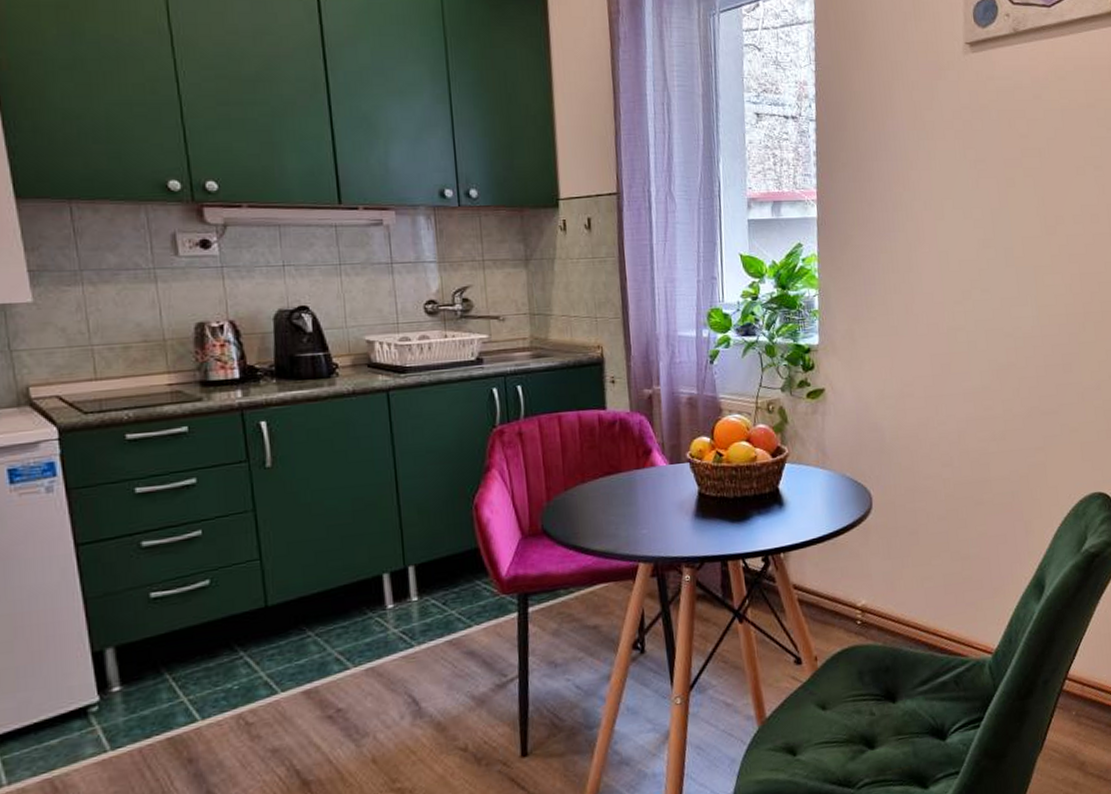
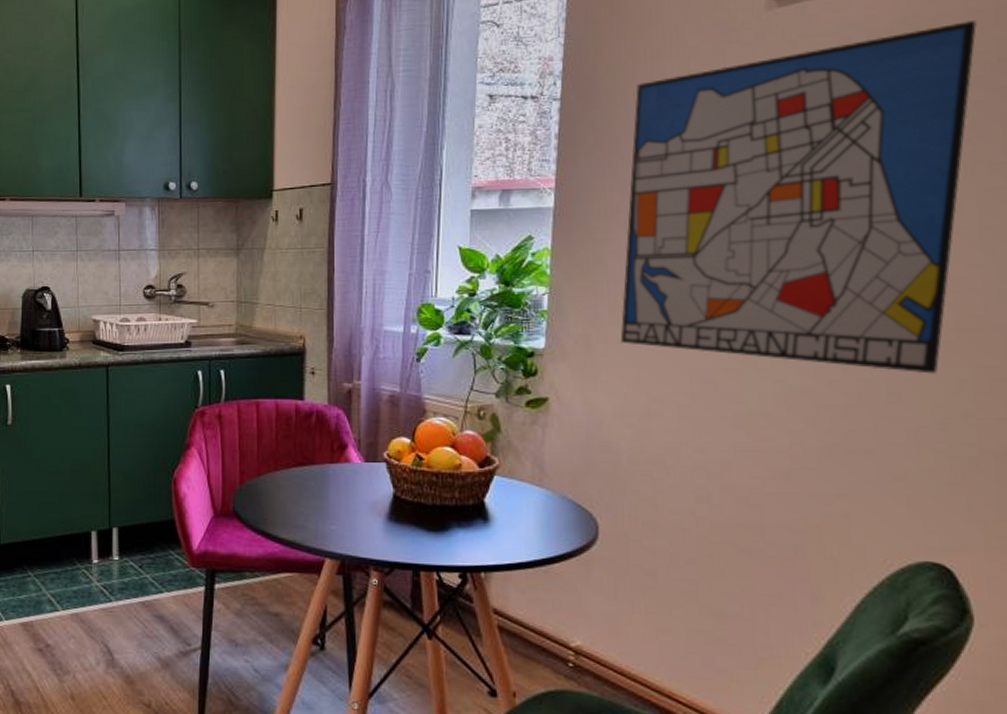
wall art: none [874,74,1099,348] -> present [620,19,977,374]

